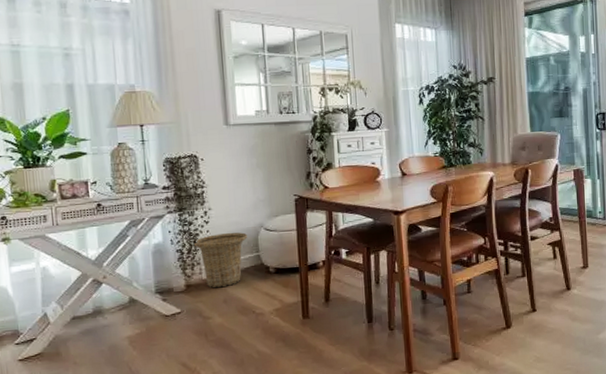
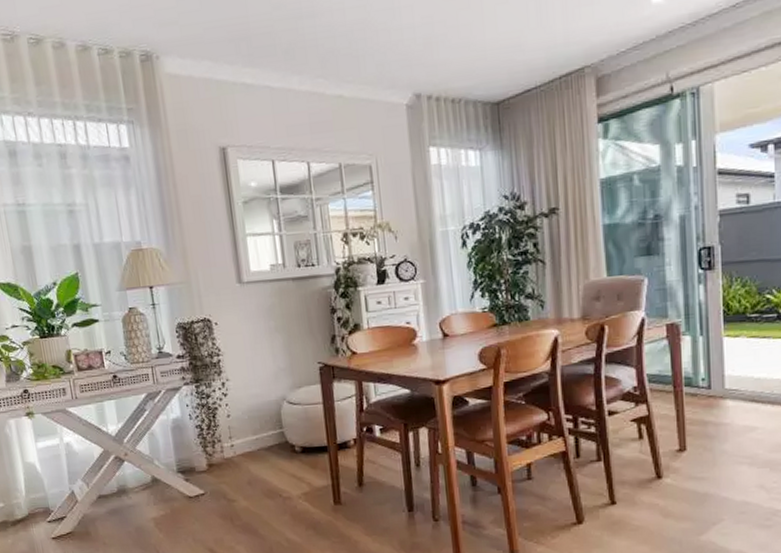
basket: present [193,232,247,288] -> none [212,406,269,468]

